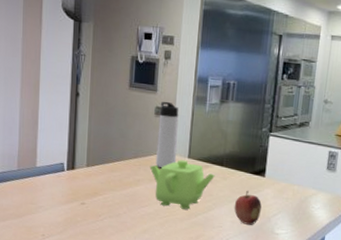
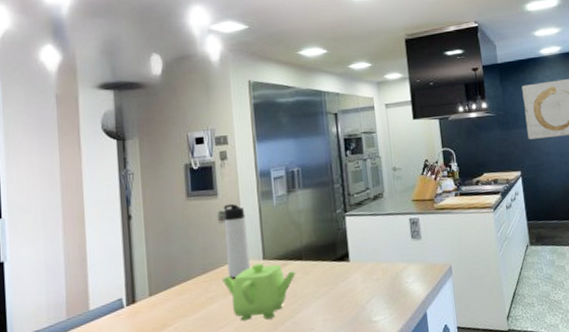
fruit: present [234,190,262,225] -> none [322,280,353,320]

